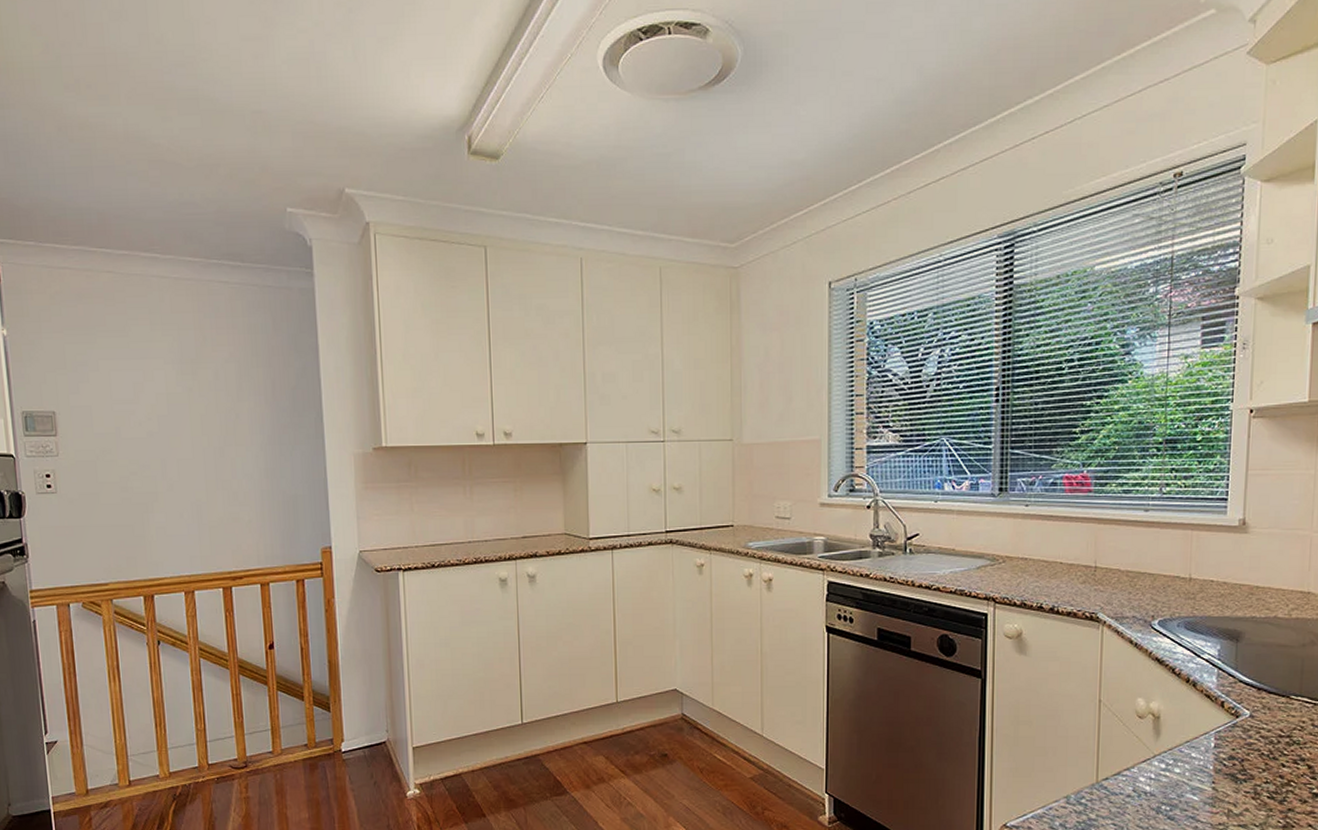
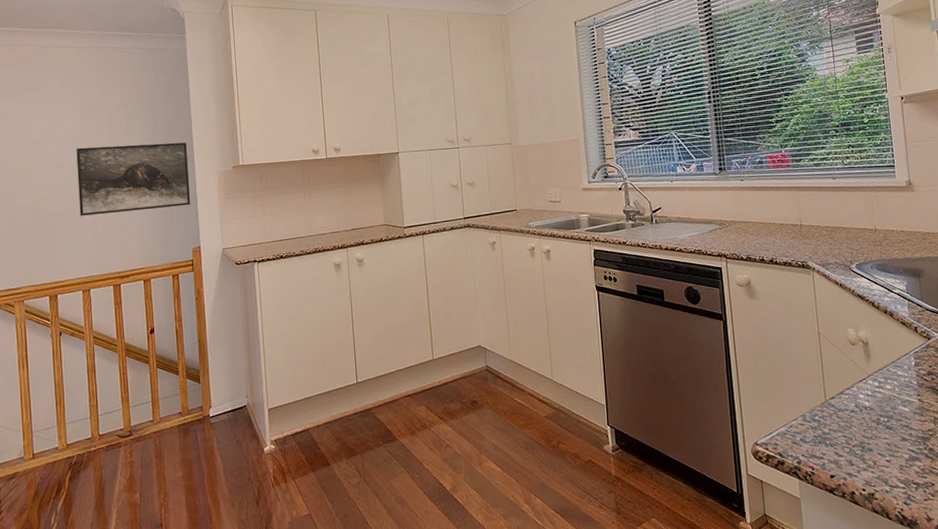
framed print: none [173,411,320,499] -> present [76,142,191,216]

